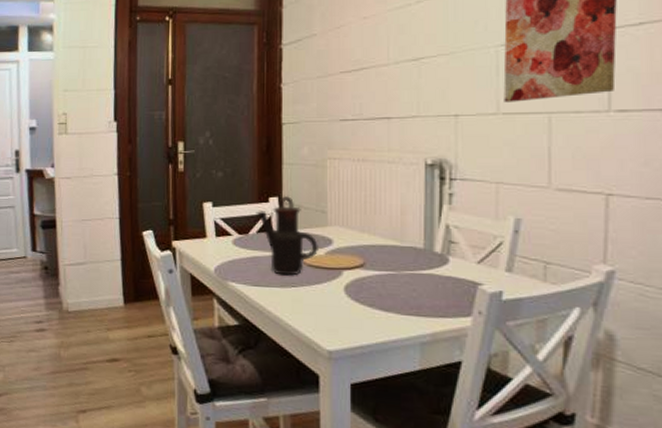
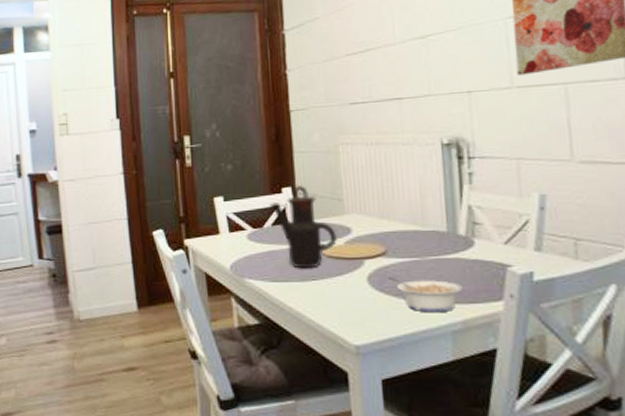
legume: none [365,288,434,325] -> present [389,277,463,313]

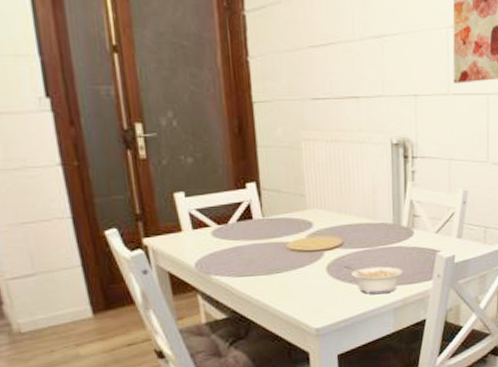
teapot: present [269,184,337,269] -> none [233,180,300,263]

